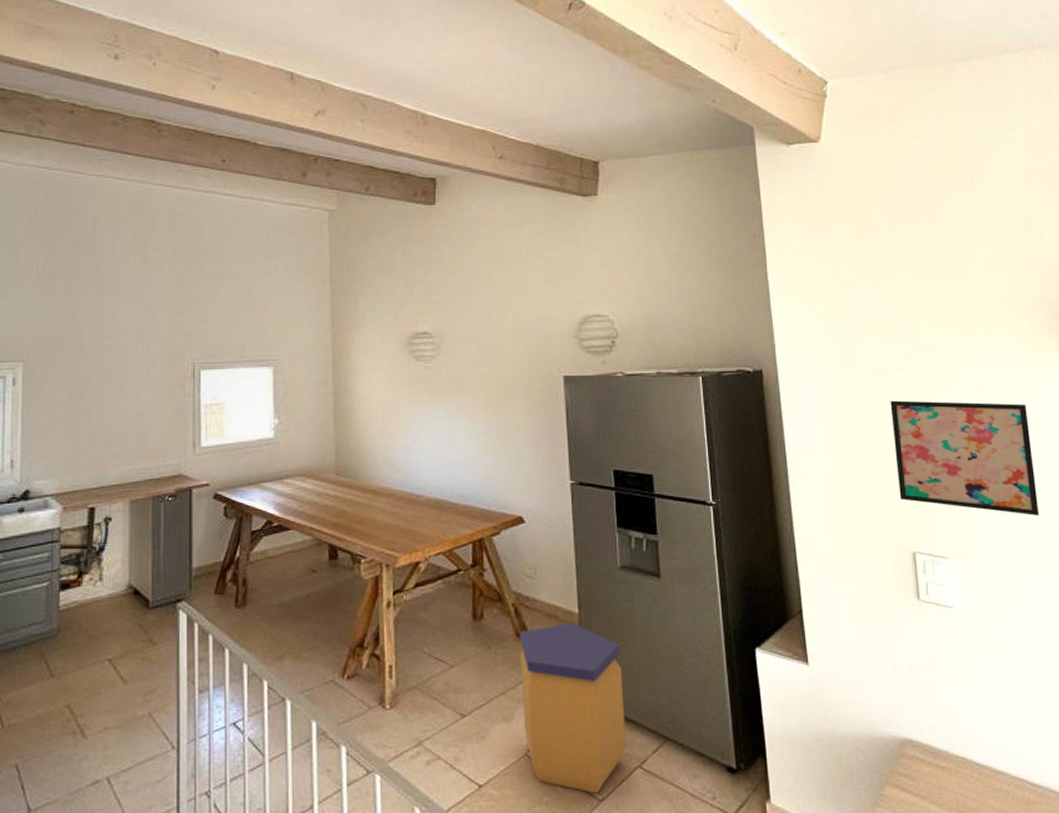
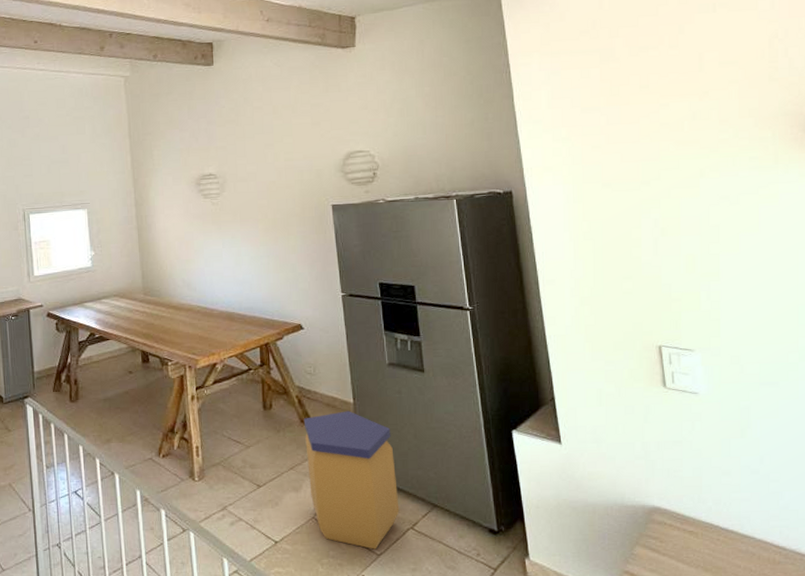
wall art: present [890,400,1039,517] -> none [635,209,784,311]

